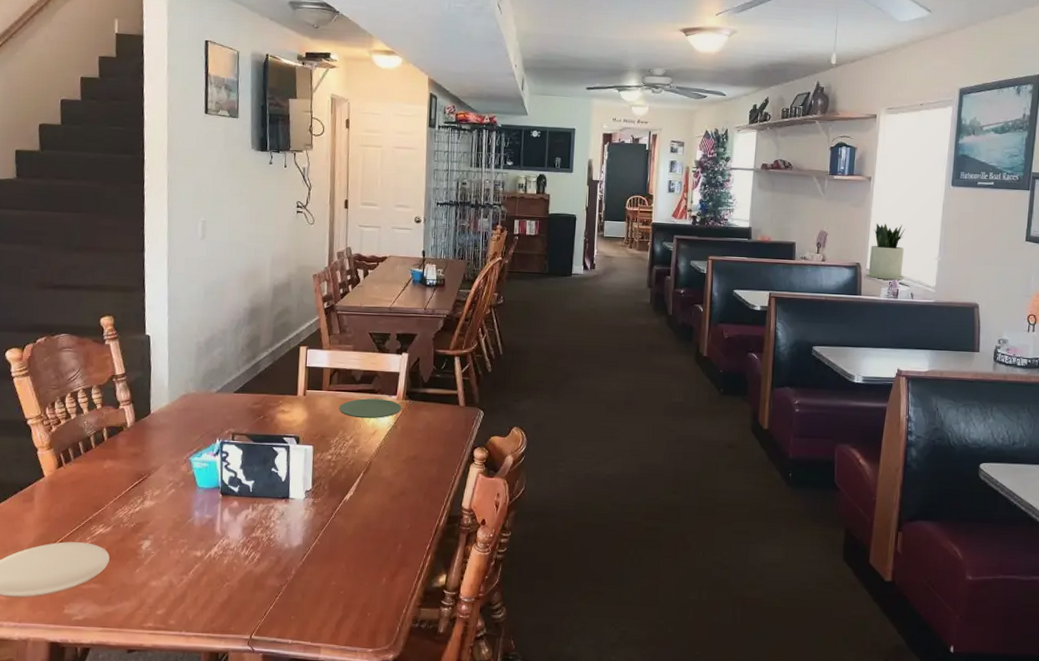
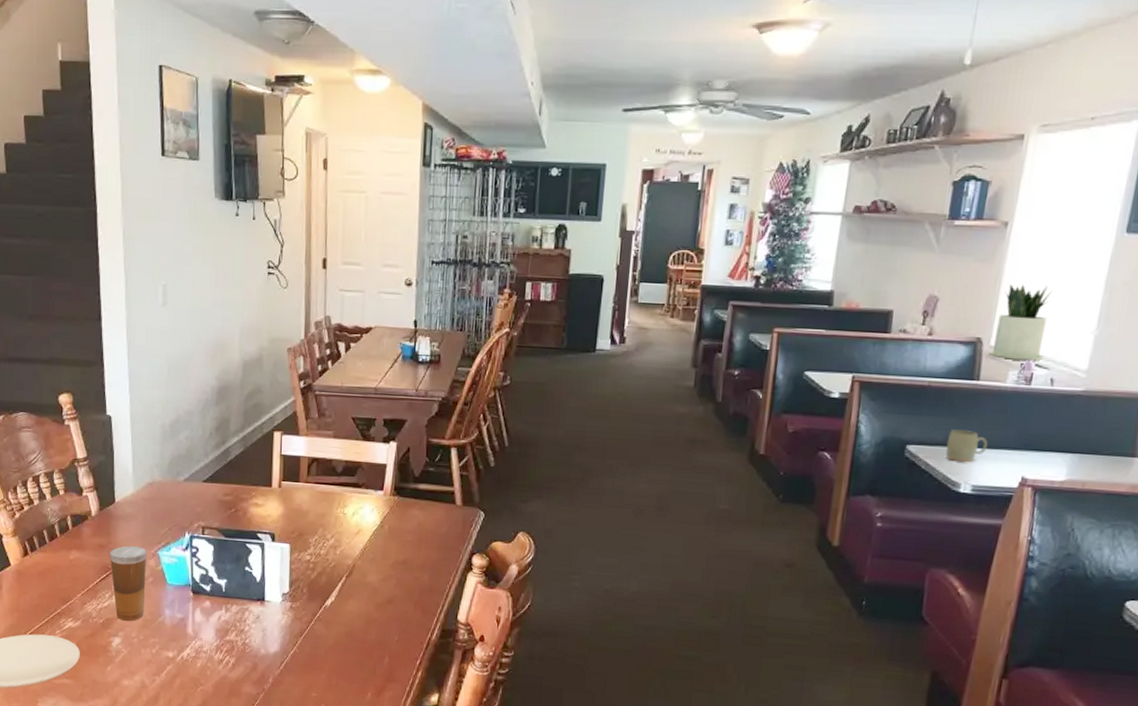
beverage cup: none [143,453,179,525] -> present [109,546,146,622]
plate: present [338,398,402,419] -> none [318,492,389,517]
mug: none [841,333,871,358] -> present [945,429,988,462]

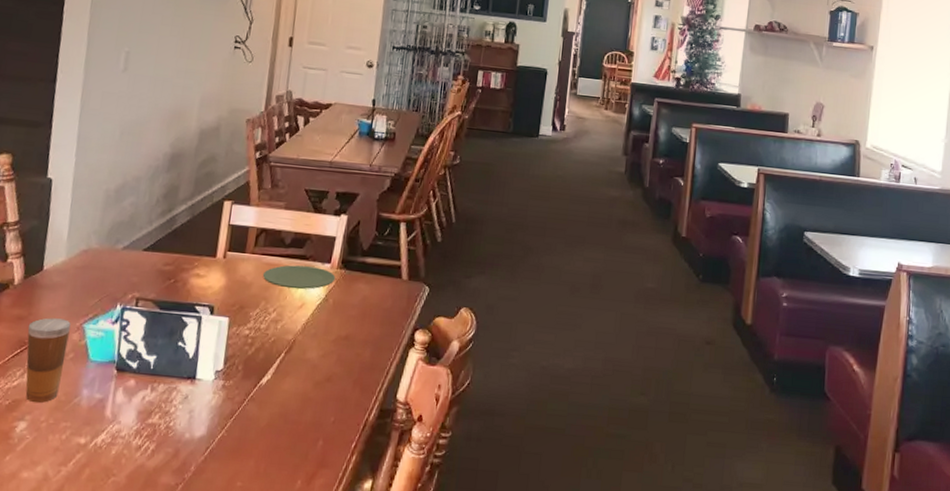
plate: none [318,492,389,517] -> present [262,265,336,289]
mug: present [945,429,988,462] -> none [836,219,869,249]
planter: present [987,284,1053,361] -> none [864,97,910,163]

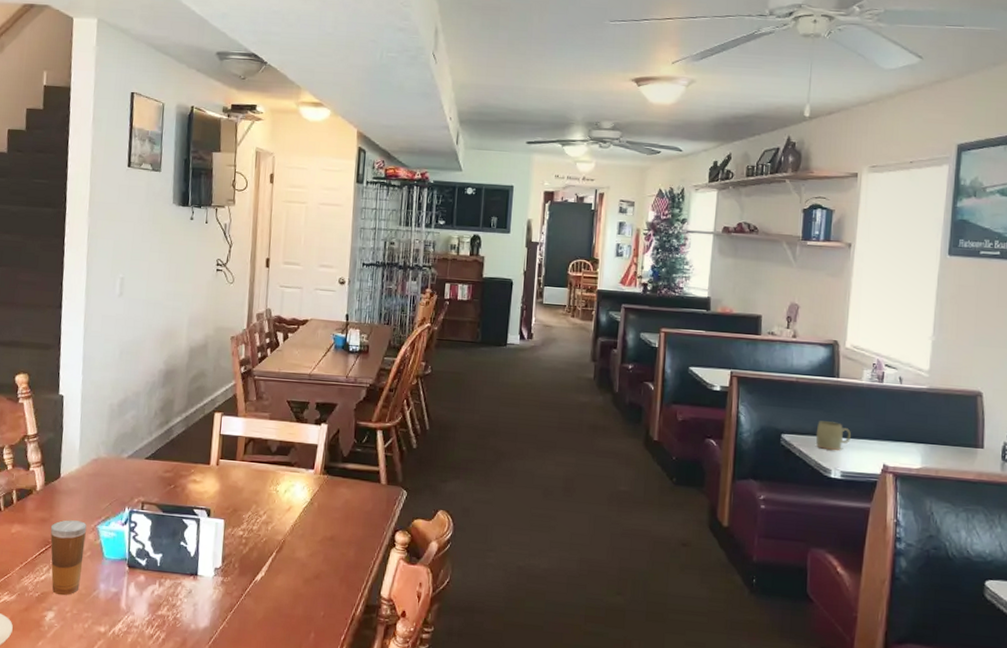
plate: present [262,265,336,289] -> none [252,471,319,494]
mug: none [836,219,869,249] -> present [815,421,851,450]

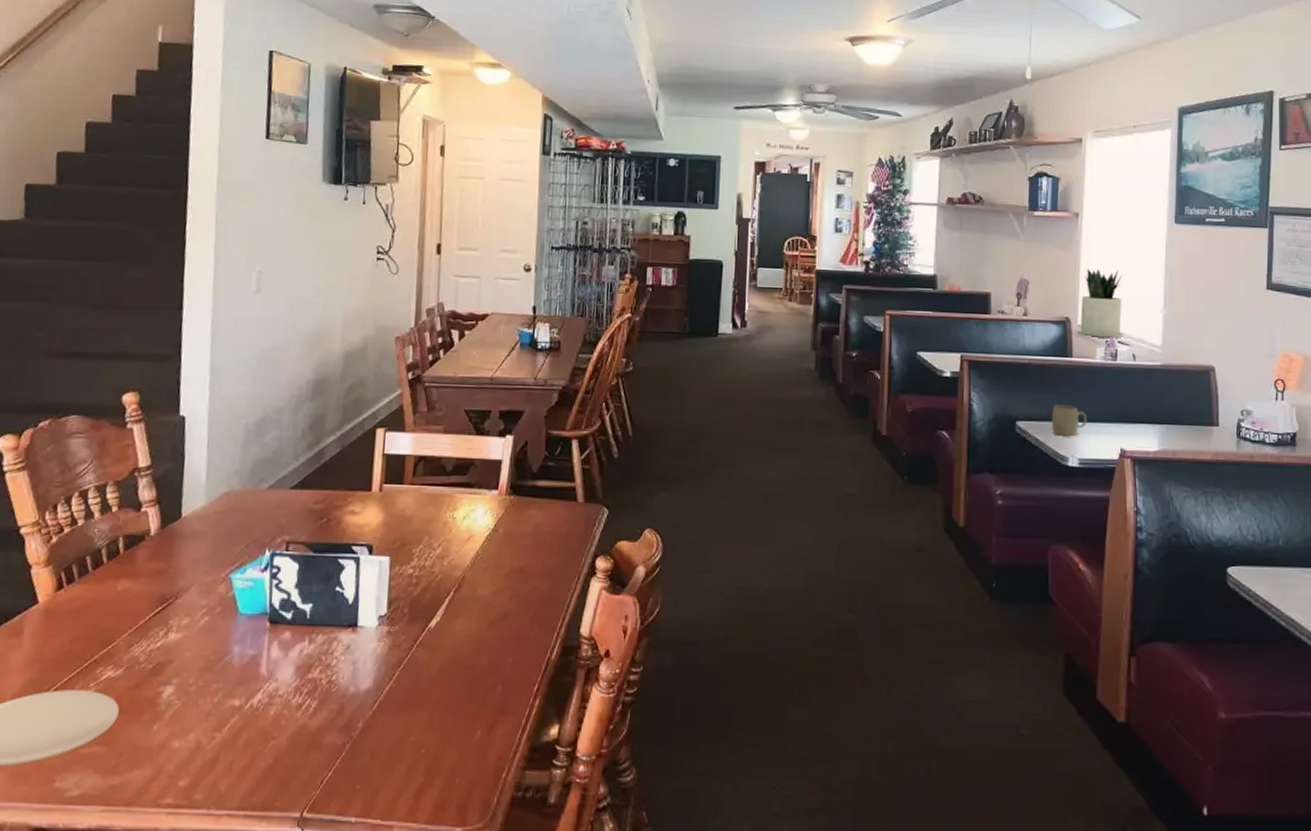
beverage cup: present [50,520,87,596] -> none [168,570,216,665]
planter: none [844,296,893,362] -> present [1076,268,1125,338]

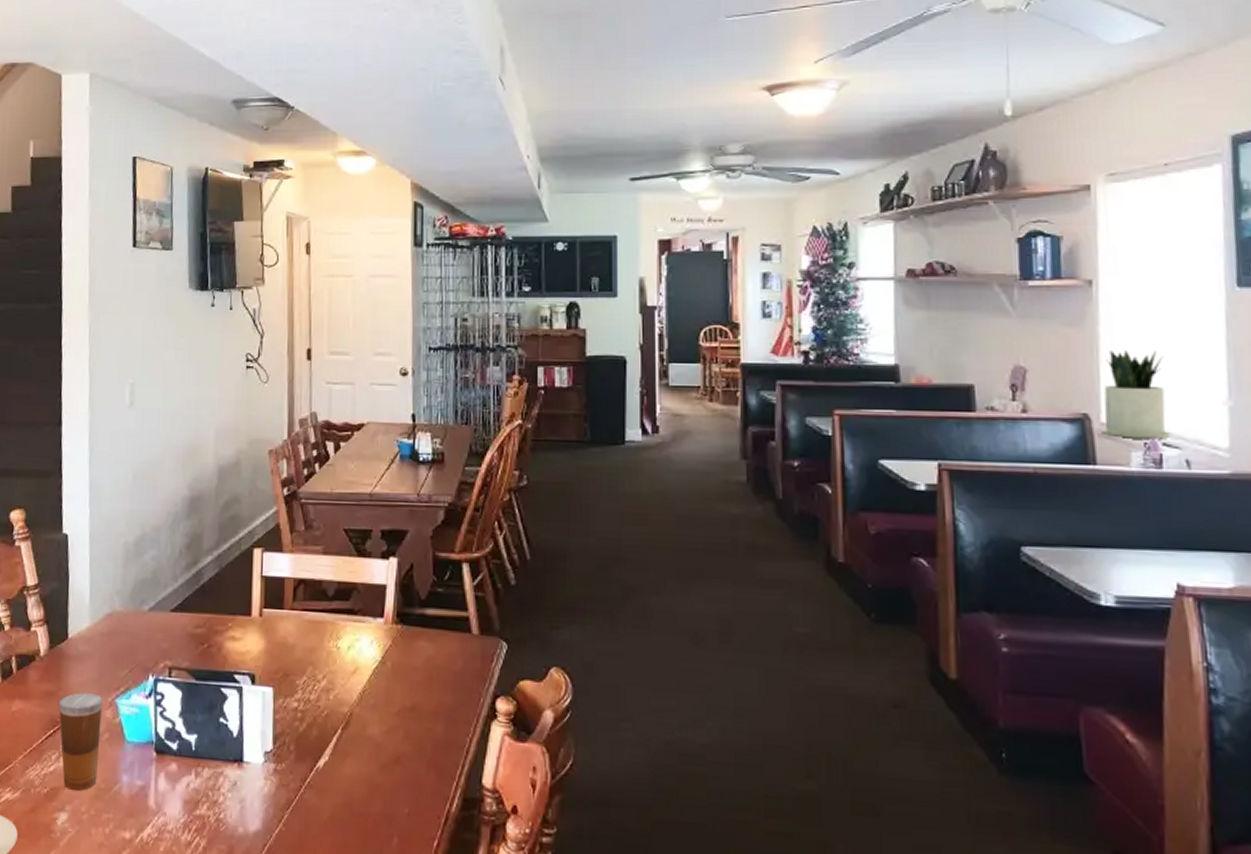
beverage cup: none [168,570,216,665] -> present [58,693,102,792]
mug: present [1051,405,1087,436] -> none [1070,526,1123,566]

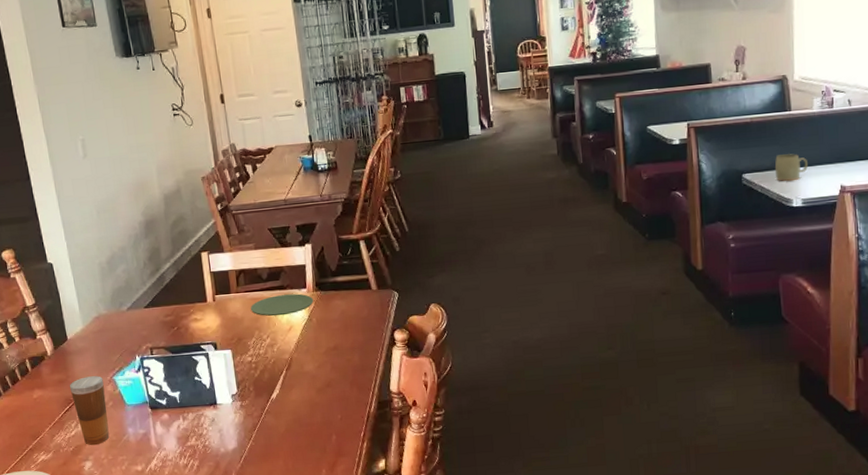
plate: none [306,621,392,651] -> present [250,293,314,316]
mug: none [1070,526,1123,566] -> present [774,153,808,181]
planter: present [1099,350,1173,439] -> none [793,24,840,90]

